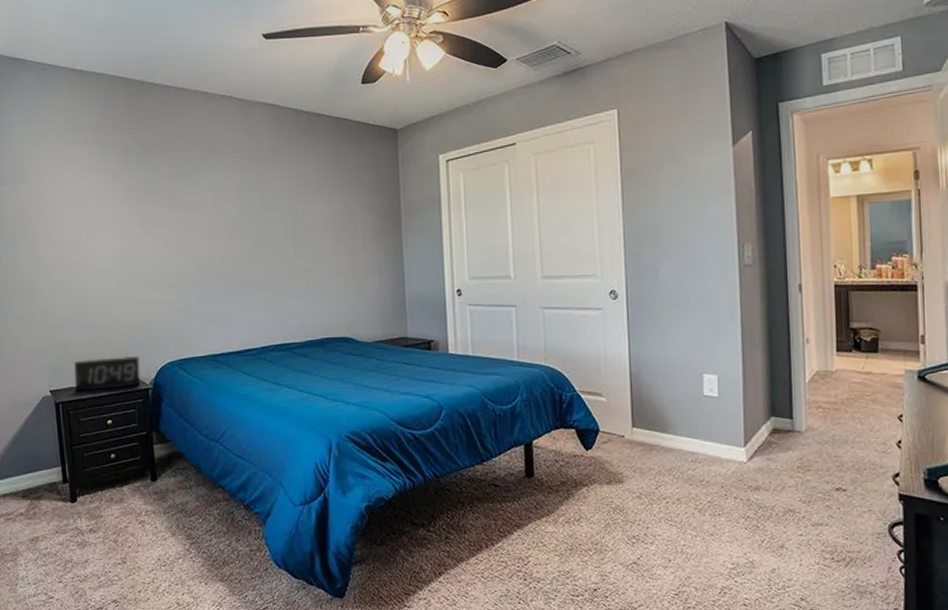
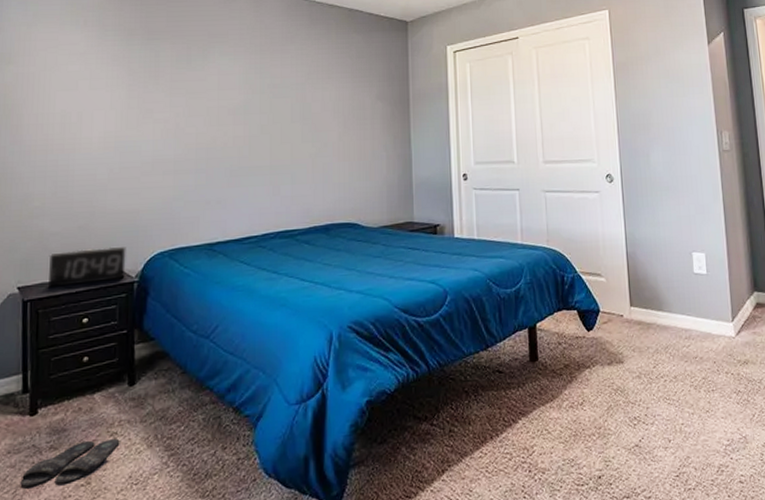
slippers: none [69,526,148,563] -> present [20,438,120,488]

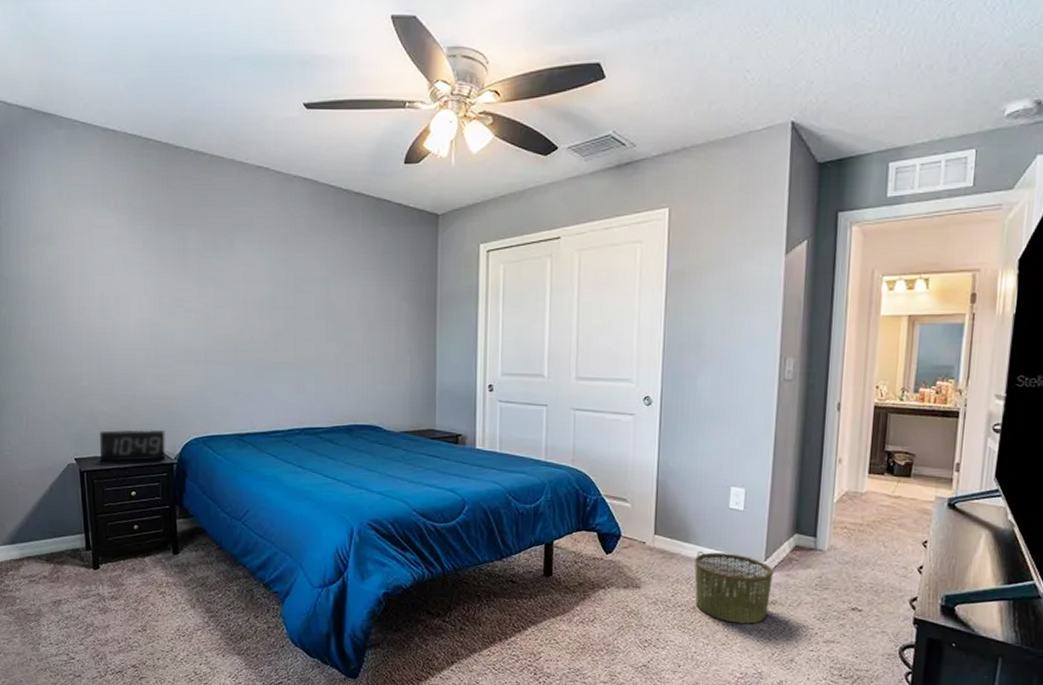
slippers: present [20,438,120,488] -> none [90,596,168,628]
basket: none [669,317,743,388] -> present [694,551,774,624]

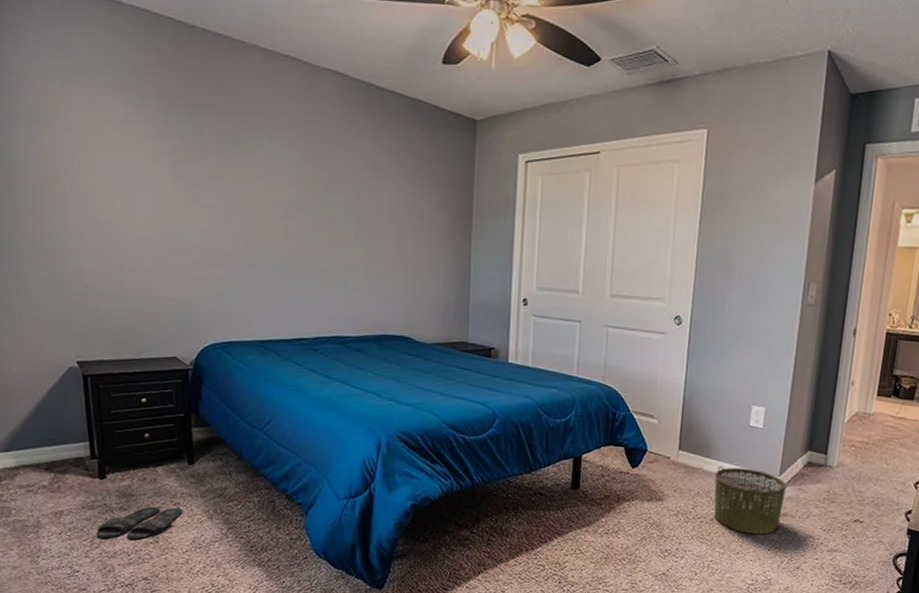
slippers: none [90,596,168,628] -> present [96,507,183,540]
alarm clock: present [99,429,165,461] -> none [104,332,180,366]

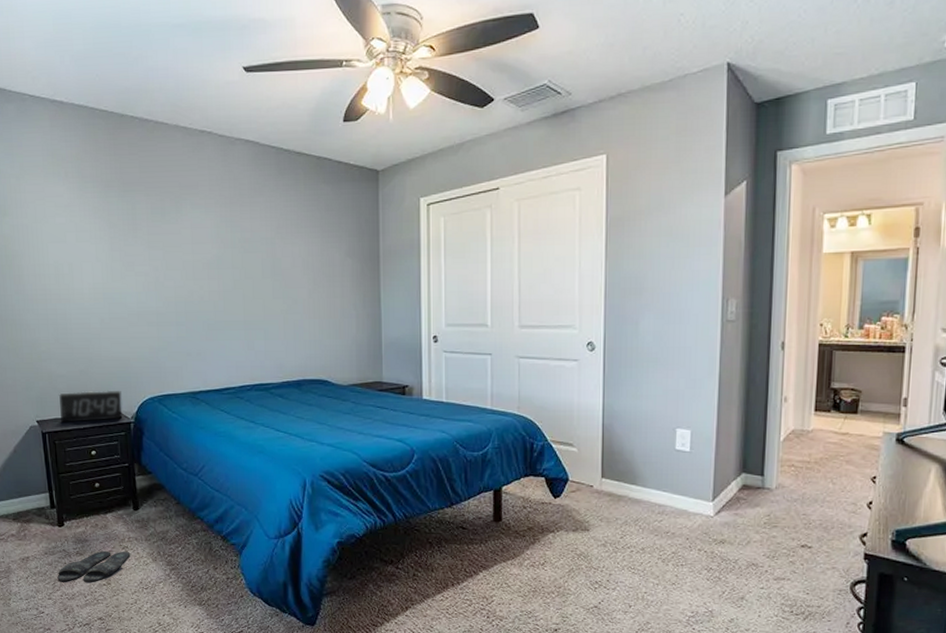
alarm clock: none [104,332,180,366] -> present [58,390,123,422]
basket: present [714,466,787,535] -> none [641,492,722,564]

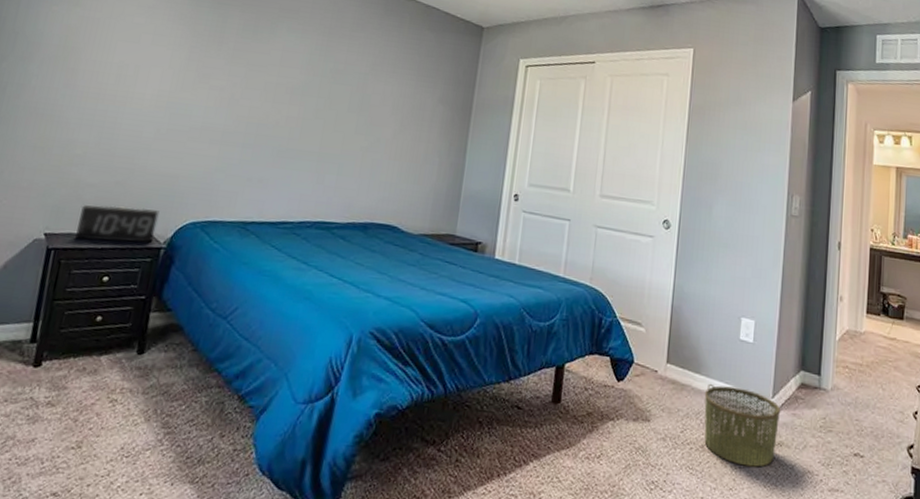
slippers: present [57,551,131,582] -> none [11,403,119,444]
basket: none [641,492,722,564] -> present [704,383,781,468]

